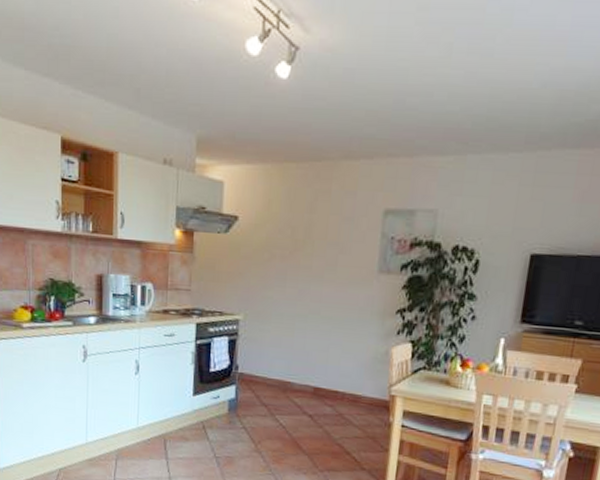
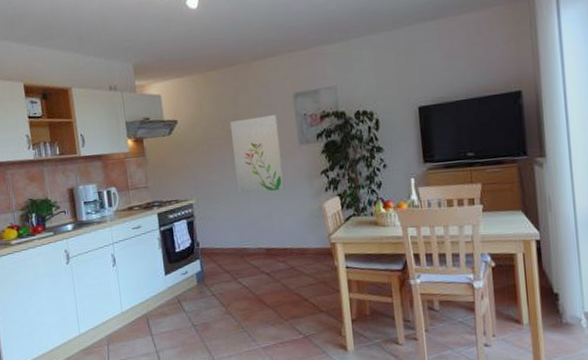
wall art: none [294,229,358,324] -> present [230,115,285,194]

